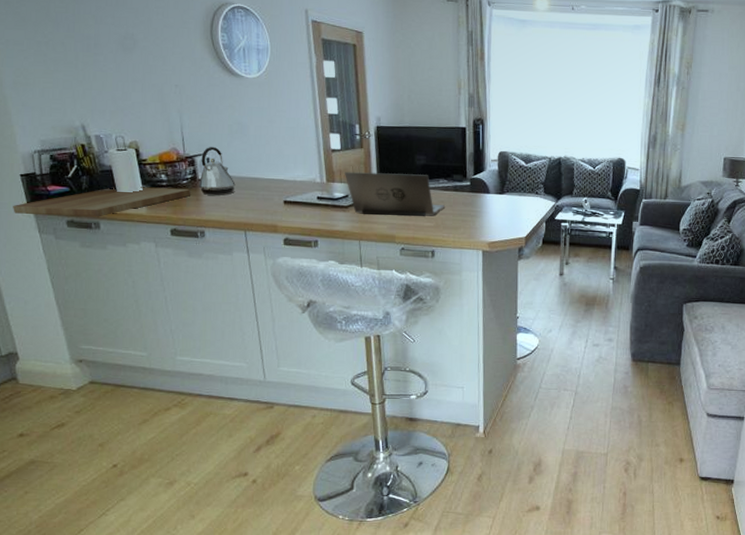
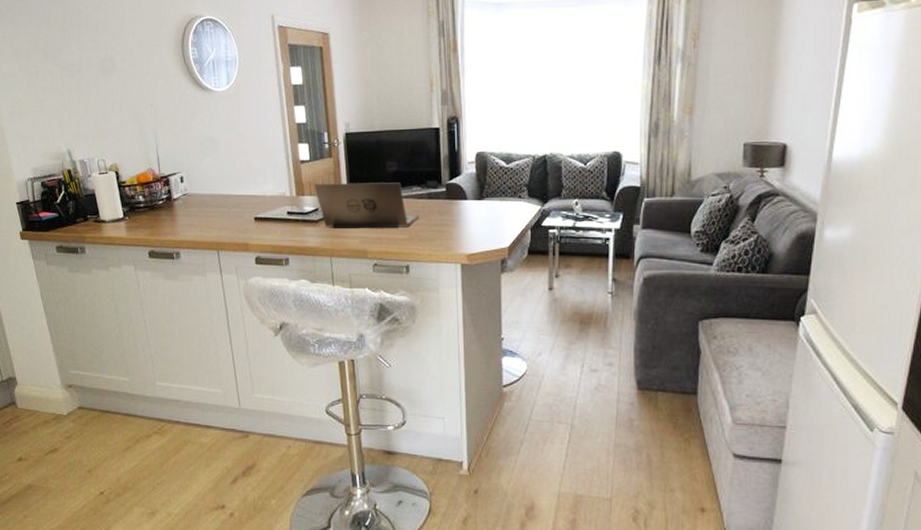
cutting board: present [13,187,190,217] -> none [10,209,166,242]
kettle: present [199,147,236,195] -> none [174,165,208,215]

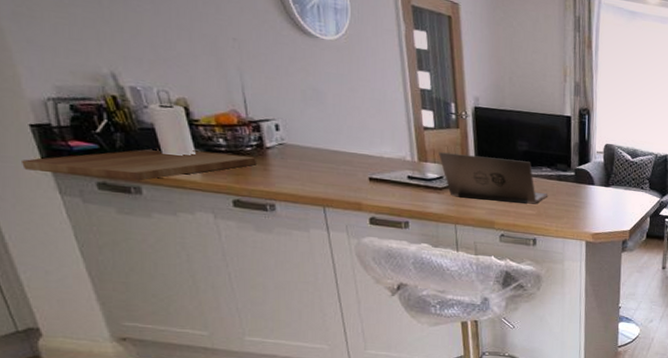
cutting board: none [10,209,166,242] -> present [22,148,256,181]

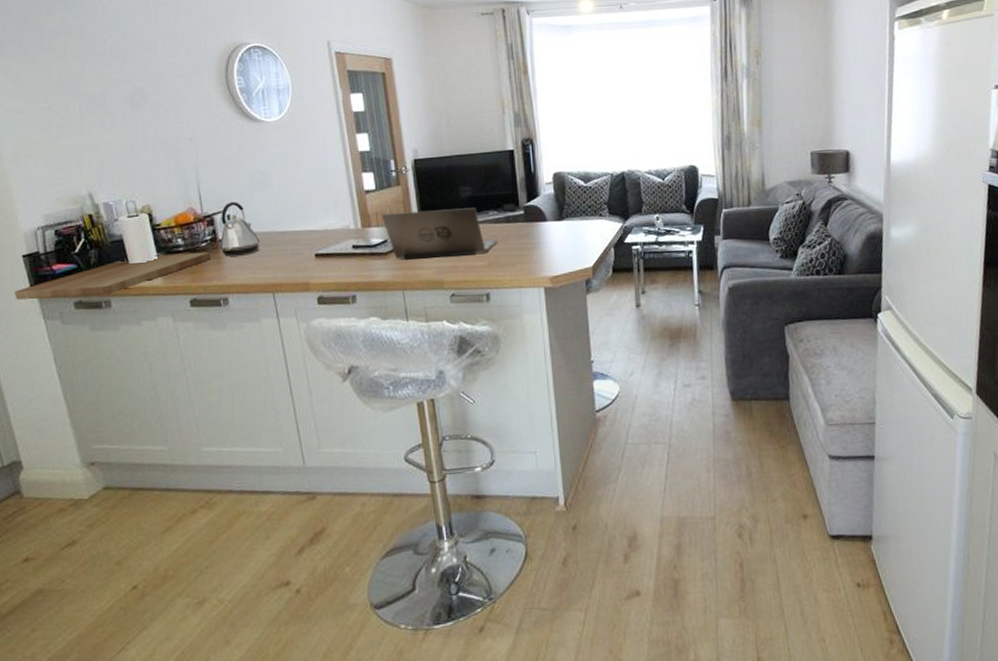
kettle: none [267,112,311,167] -> present [220,202,260,257]

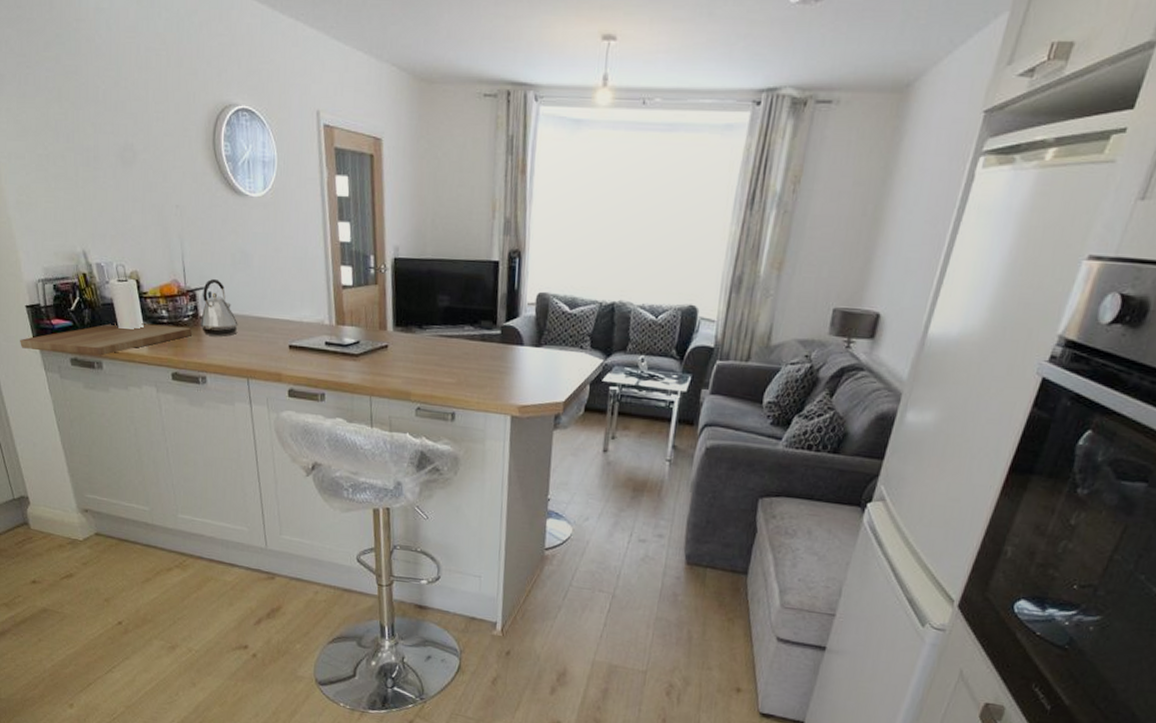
laptop: present [382,207,497,260] -> none [356,313,469,370]

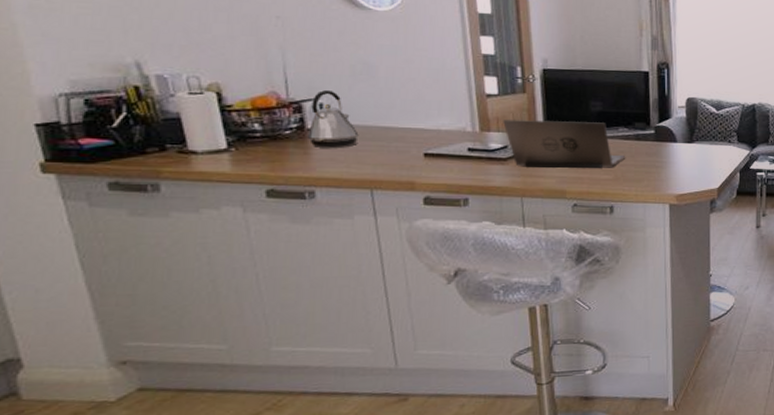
cutting board: present [20,322,192,356] -> none [21,138,296,177]
laptop: none [356,313,469,370] -> present [503,120,625,168]

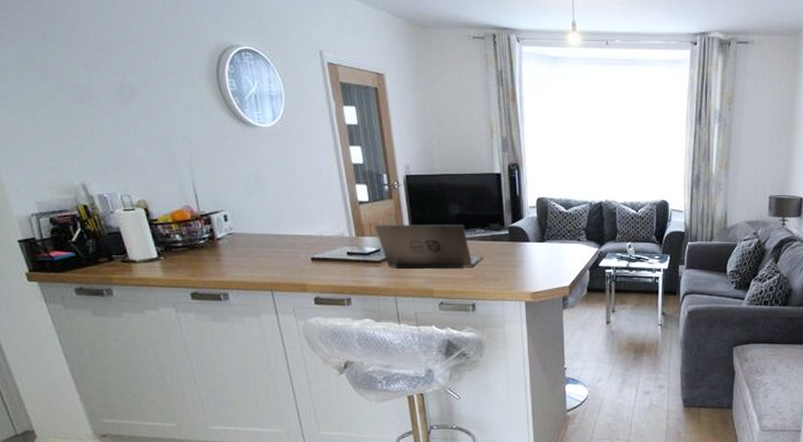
kettle: present [308,90,359,148] -> none [218,203,258,255]

